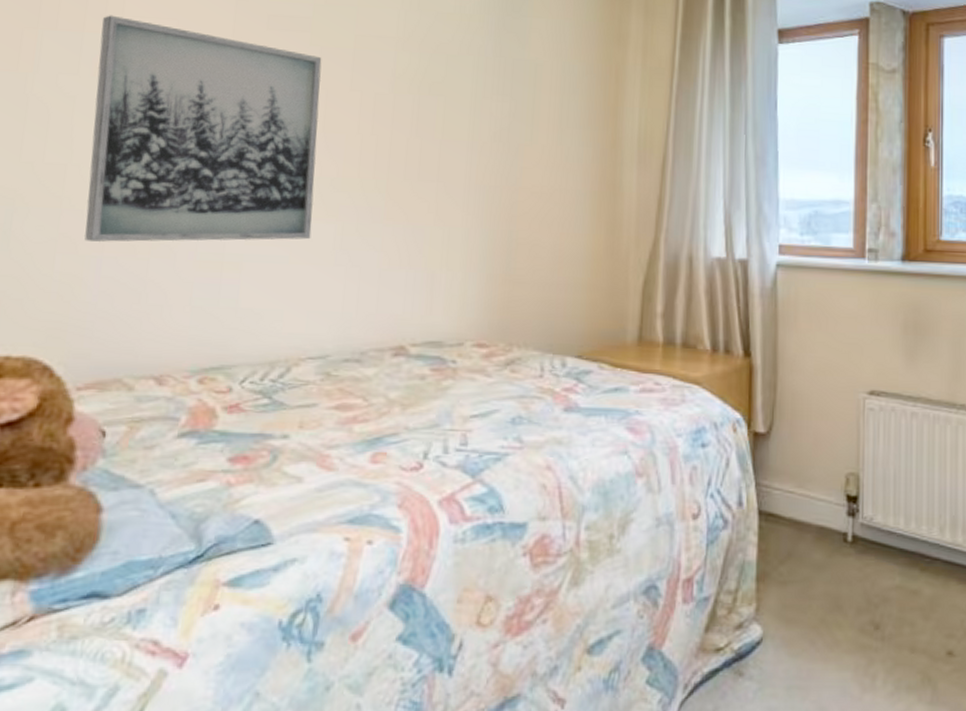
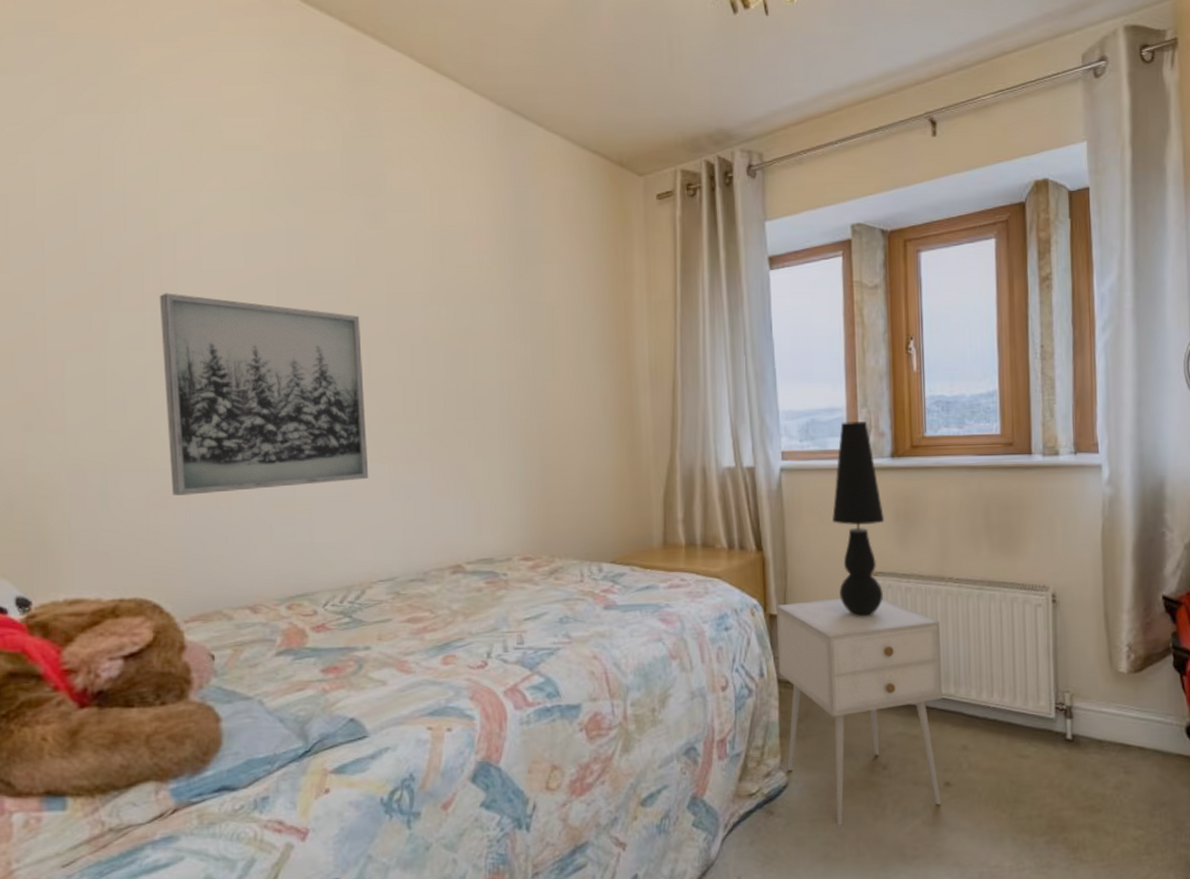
nightstand: none [760,418,949,696] -> present [777,598,943,826]
table lamp: none [832,216,891,445] -> present [832,421,885,618]

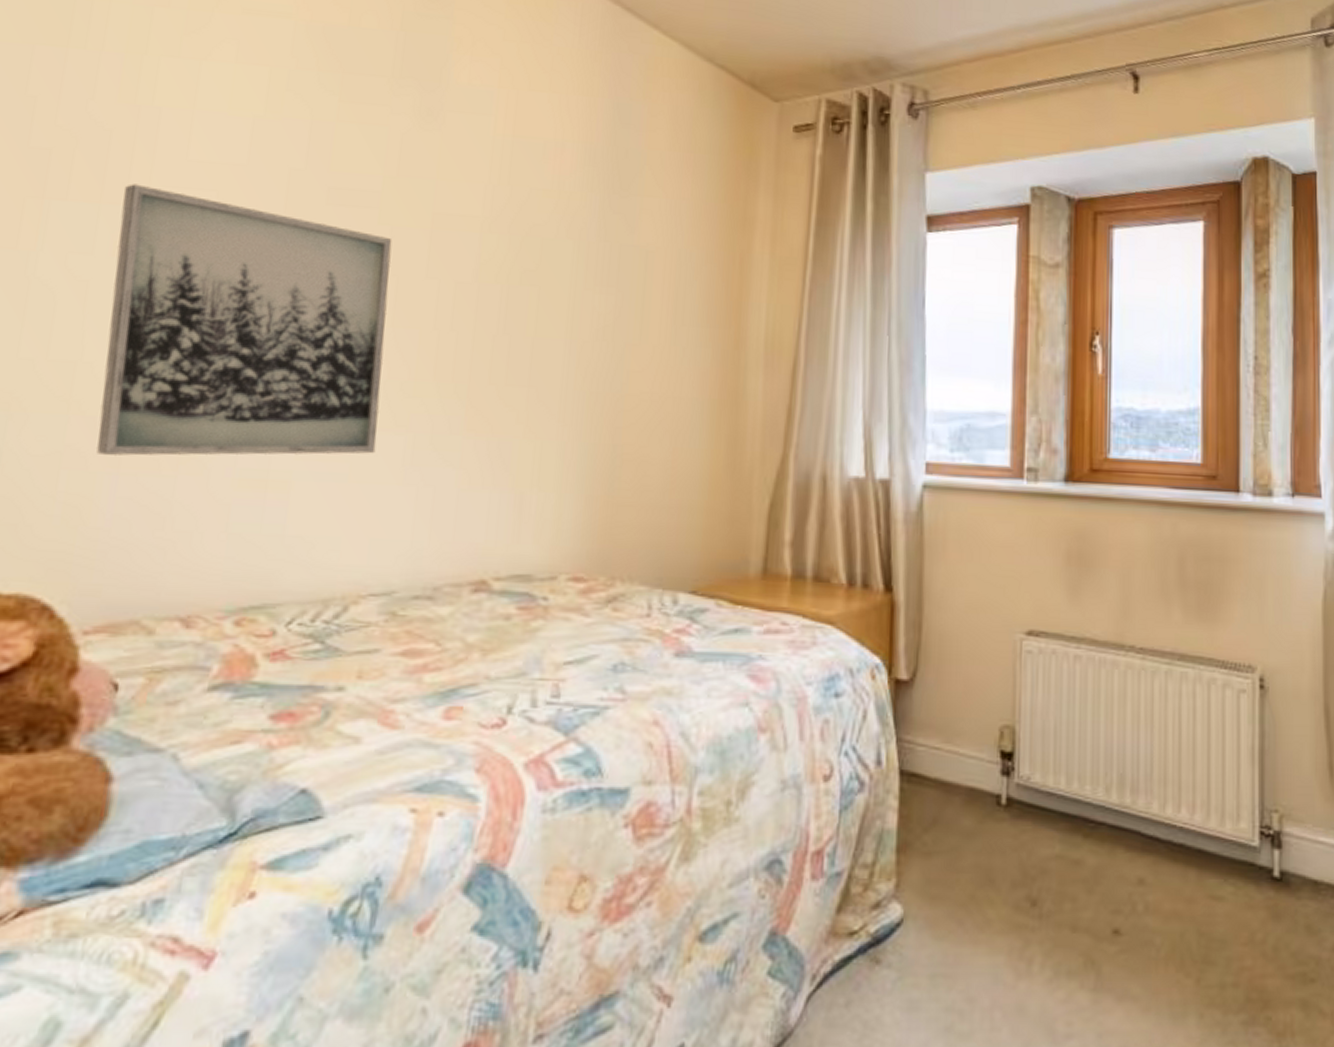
nightstand: present [777,598,943,826] -> none [902,662,1117,985]
table lamp: present [832,421,885,618] -> none [985,430,1053,693]

